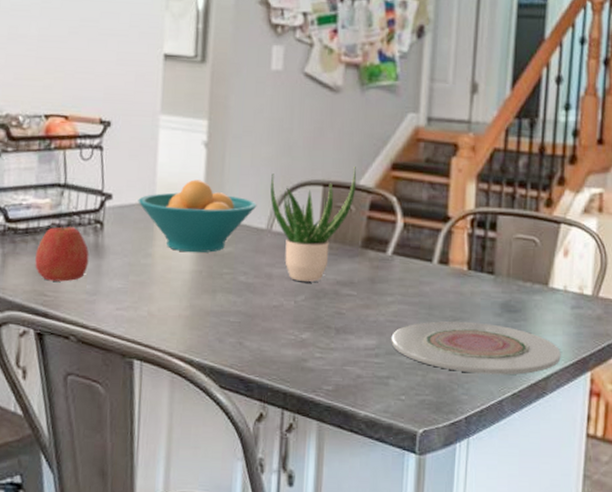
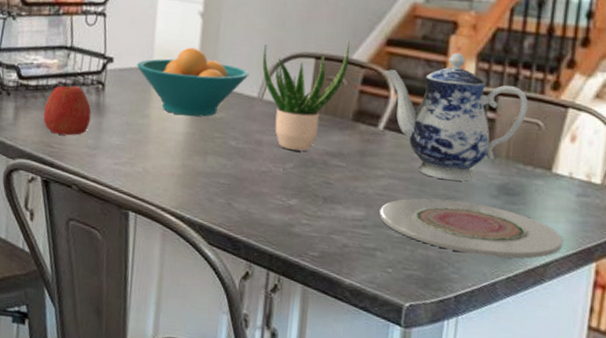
teapot: none [390,174,525,302] -> present [384,53,528,181]

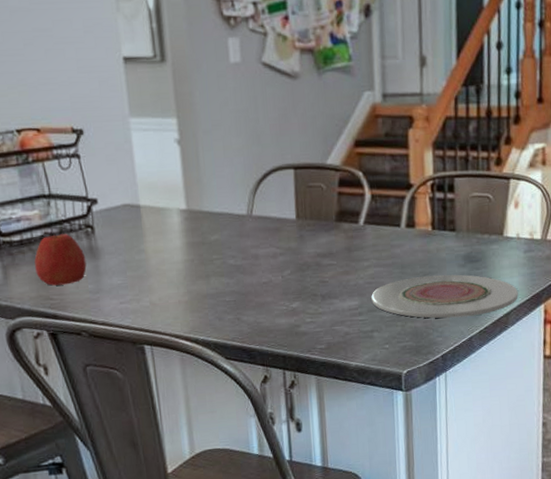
fruit bowl: present [136,47,249,117] -> none [122,176,235,245]
potted plant: present [262,41,350,151] -> none [245,147,325,258]
teapot: present [384,53,528,181] -> none [357,144,479,259]

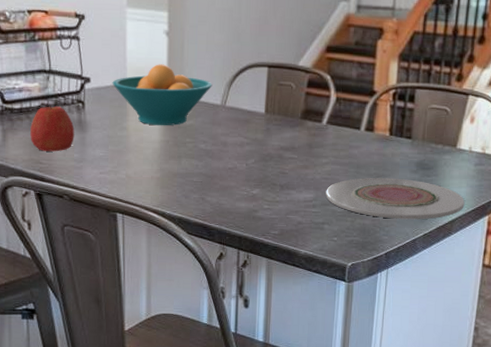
fruit bowl: none [122,176,235,245] -> present [112,64,213,126]

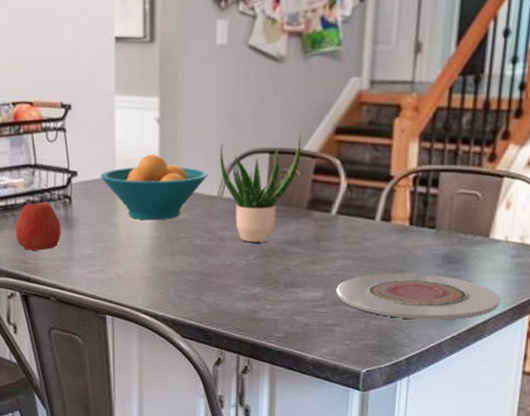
potted plant: none [223,50,297,148] -> present [220,133,301,242]

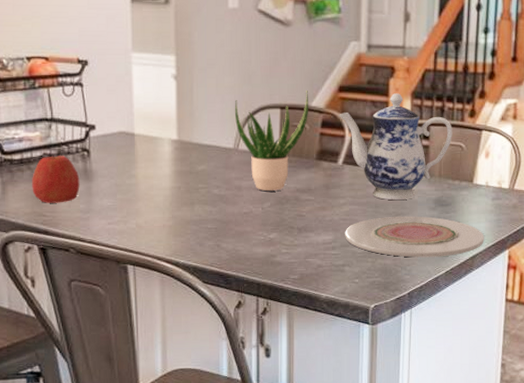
fruit bowl: present [100,154,208,221] -> none [119,109,224,172]
teapot: none [334,135,467,255] -> present [339,93,452,200]

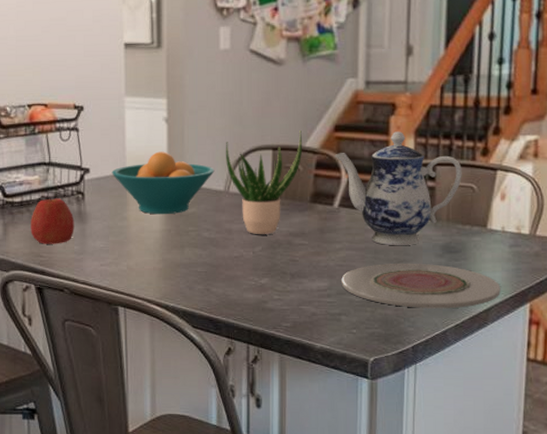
fruit bowl: none [119,109,224,172] -> present [111,151,215,215]

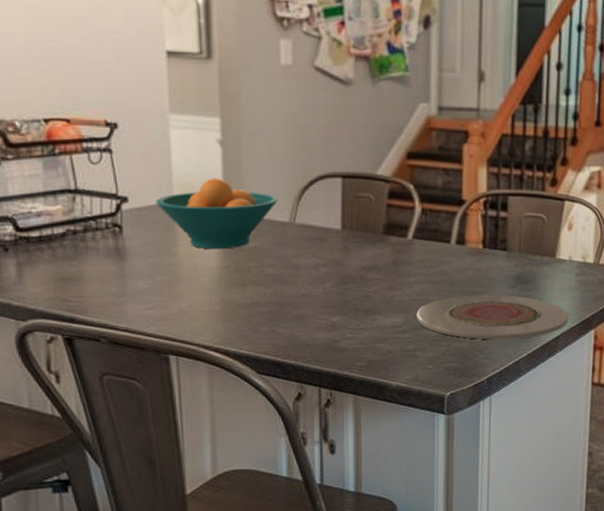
apple: present [31,197,75,244] -> none [53,231,111,287]
potted plant: present [226,131,303,234] -> none [290,157,374,269]
teapot: present [334,131,462,245] -> none [407,160,533,277]

